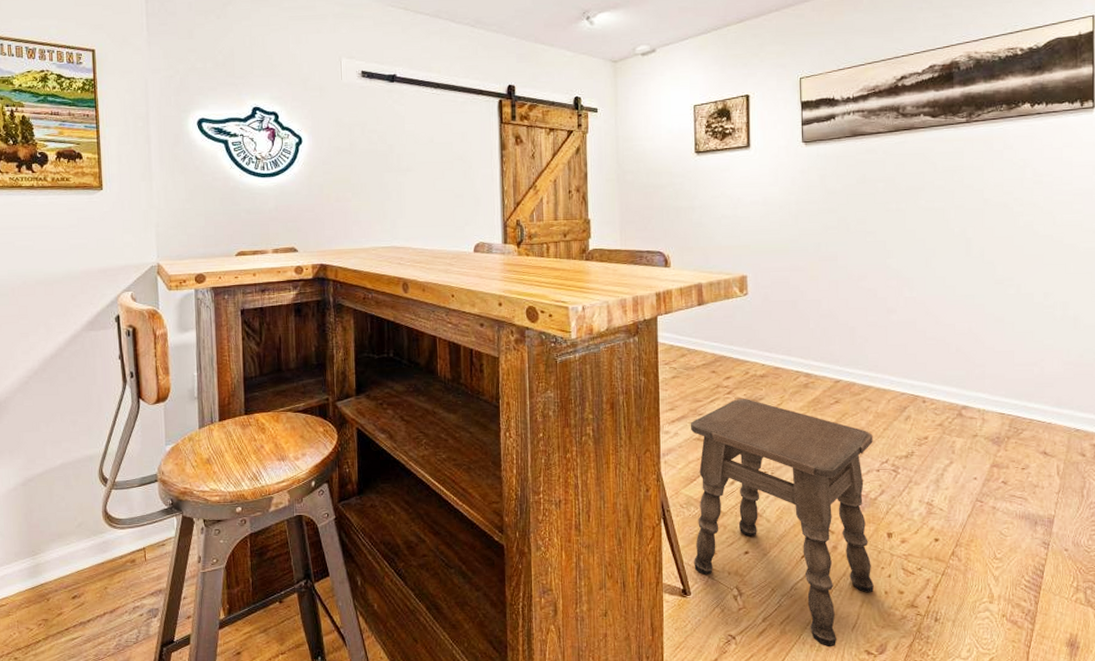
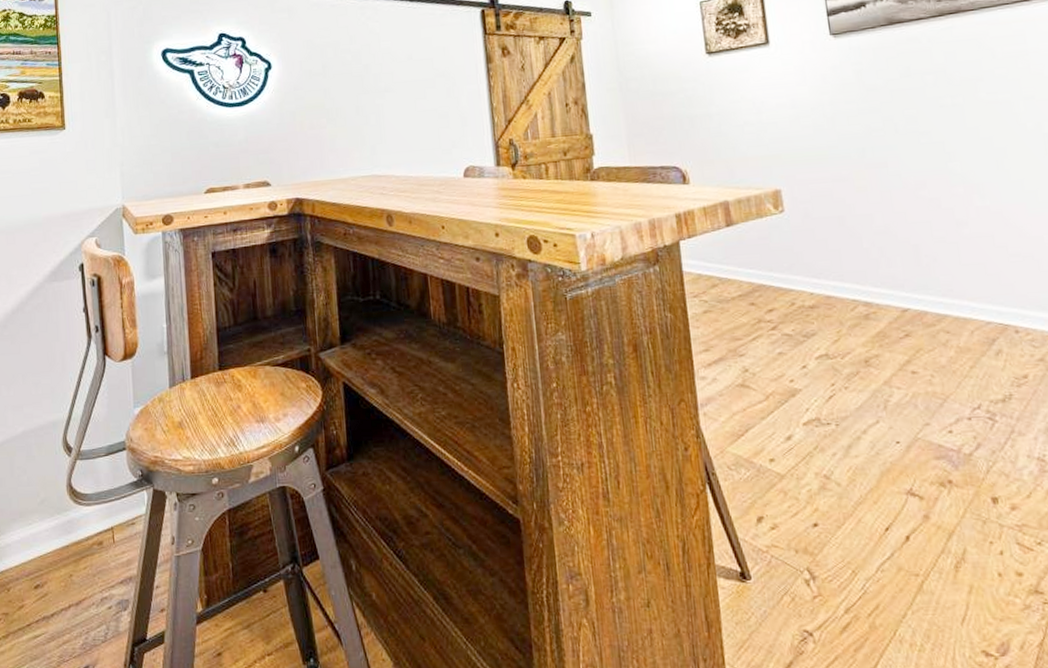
side table: present [691,398,874,647] -> none [731,334,983,647]

